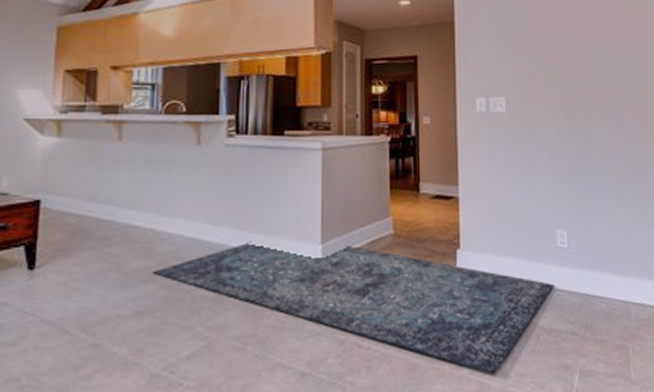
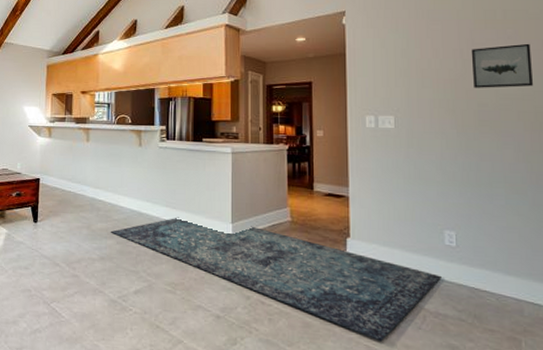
wall art: none [578,16,634,65] -> present [471,43,533,88]

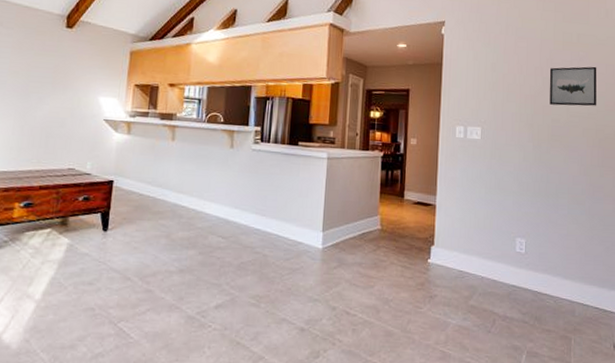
rug: present [111,217,442,342] -> none [193,225,511,346]

